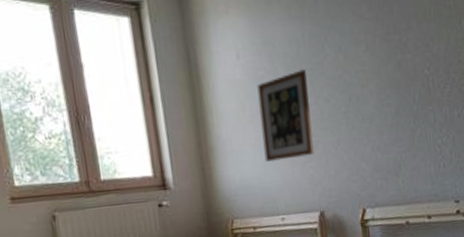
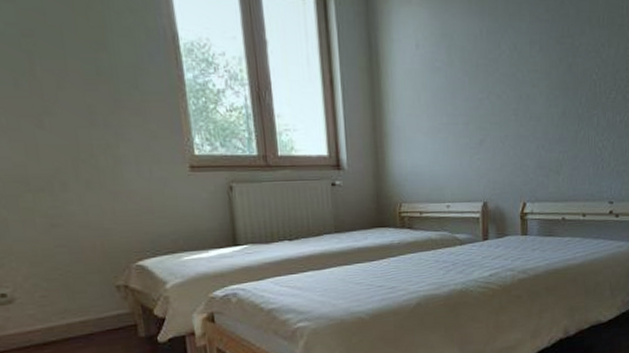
wall art: present [257,68,314,162] -> none [433,63,483,152]

